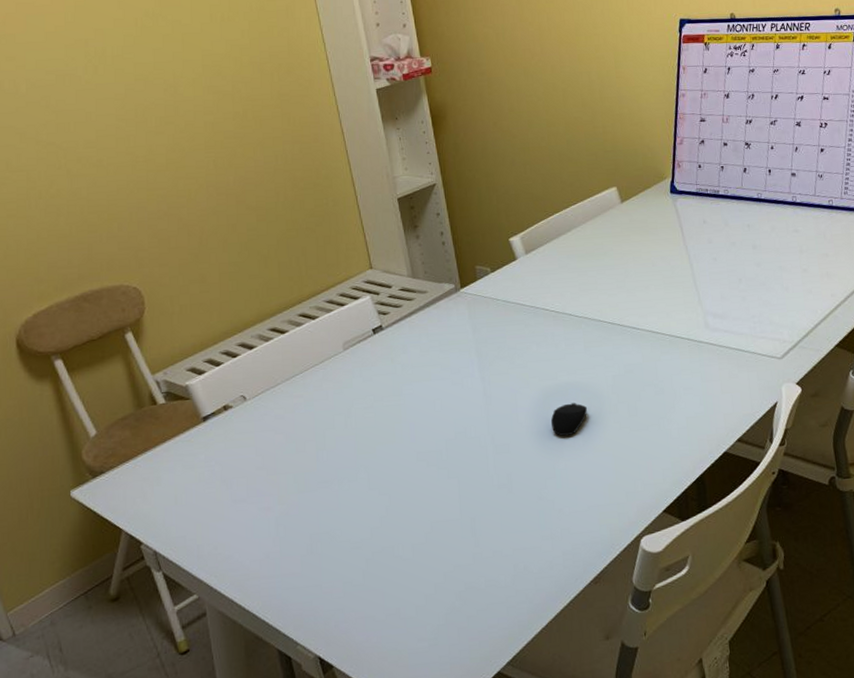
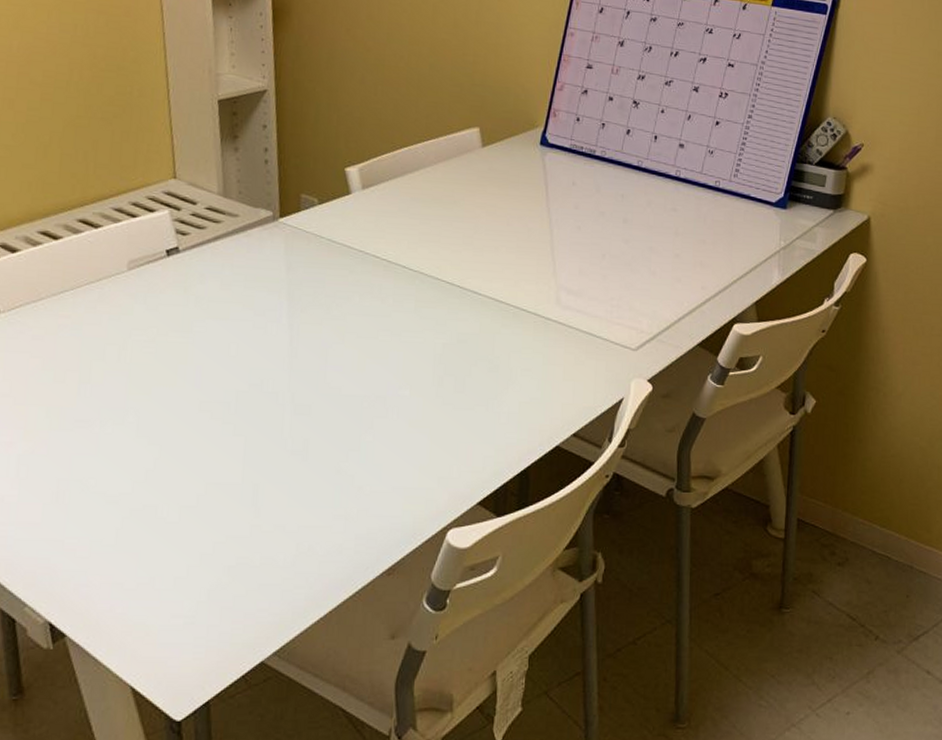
computer mouse: present [550,403,588,436] -> none [363,368,409,404]

